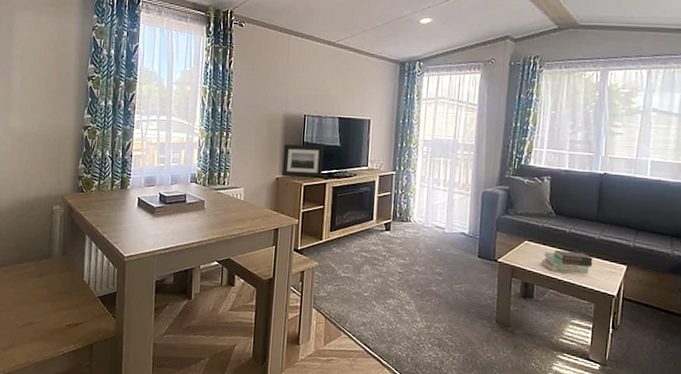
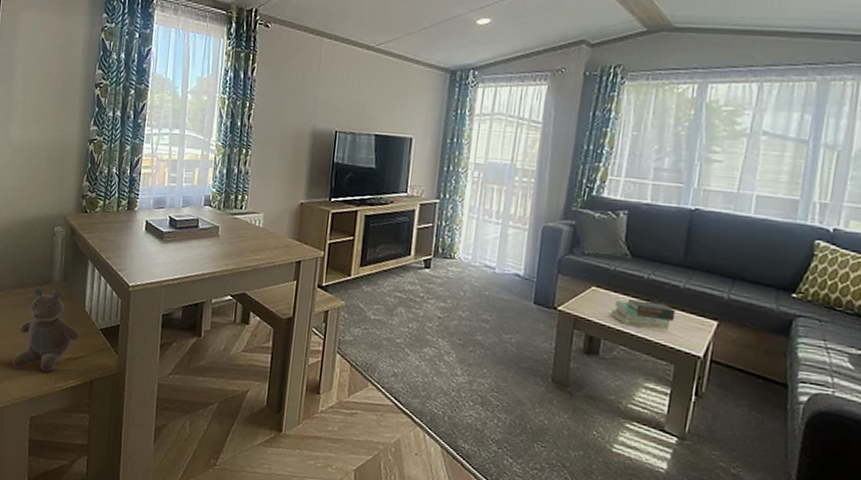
stuffed animal: none [16,261,80,339] -> present [13,287,80,373]
picture frame: present [282,144,324,178] -> none [307,164,356,205]

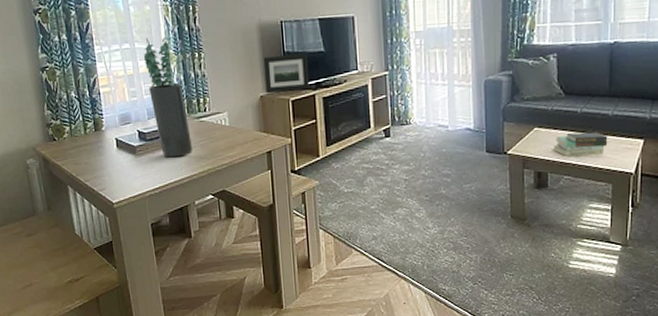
stuffed animal: present [13,287,80,373] -> none [15,219,77,299]
vase: none [189,122,223,251] -> present [144,31,194,158]
picture frame: none [307,164,356,205] -> present [263,53,309,94]

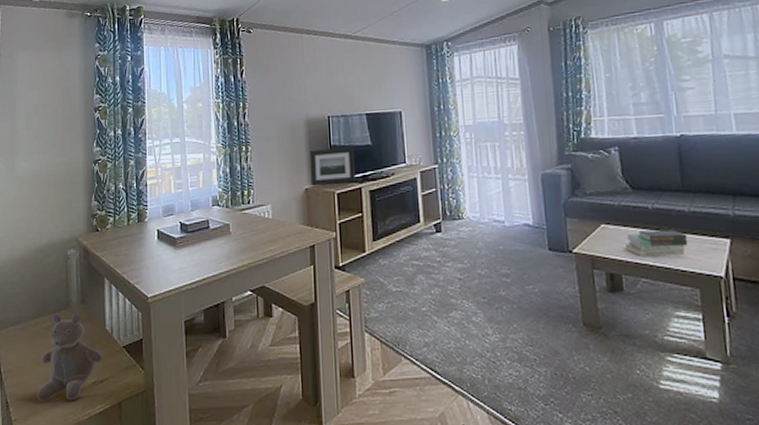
stuffed animal: none [15,219,77,299] -> present [37,313,104,401]
vase: present [144,31,194,158] -> none [193,126,234,251]

